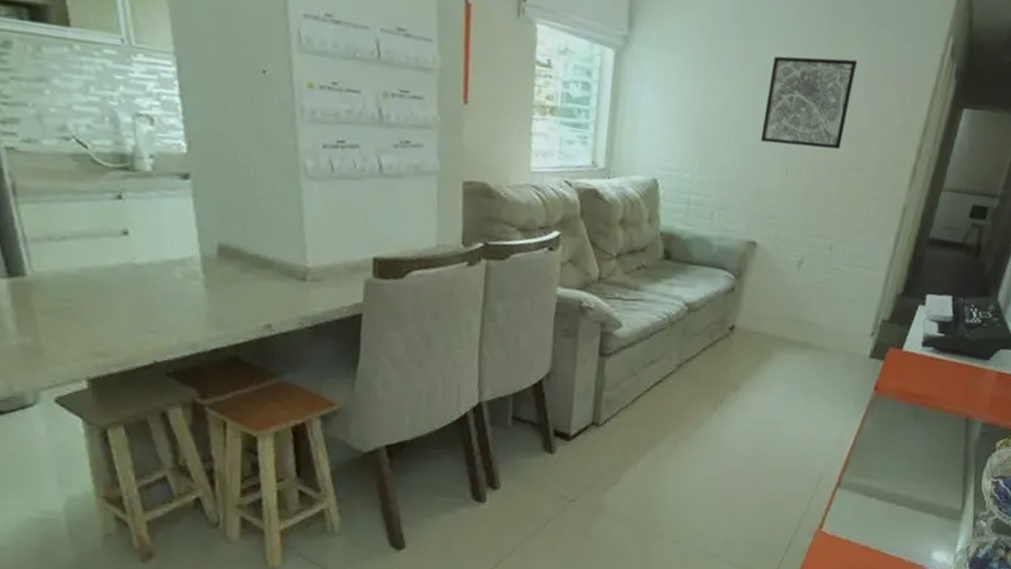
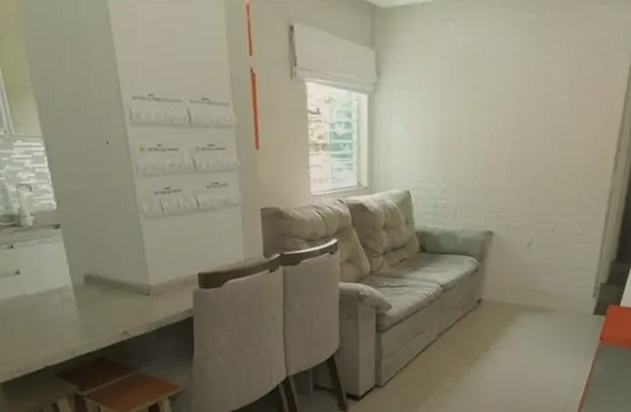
wall art: present [760,56,857,150] -> none [488,79,561,153]

